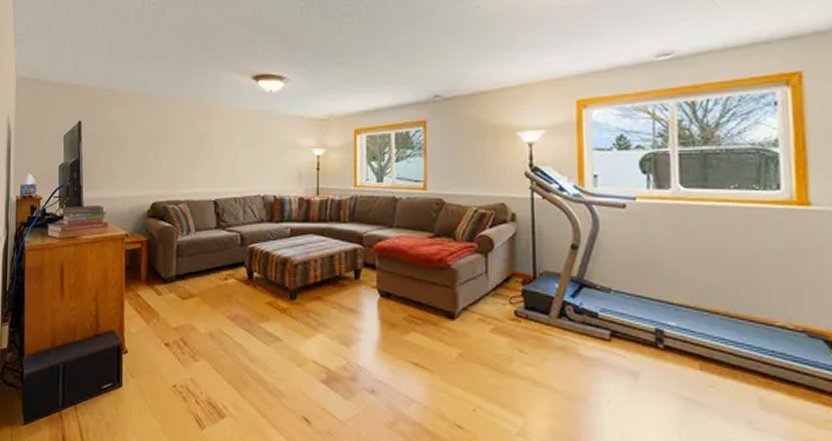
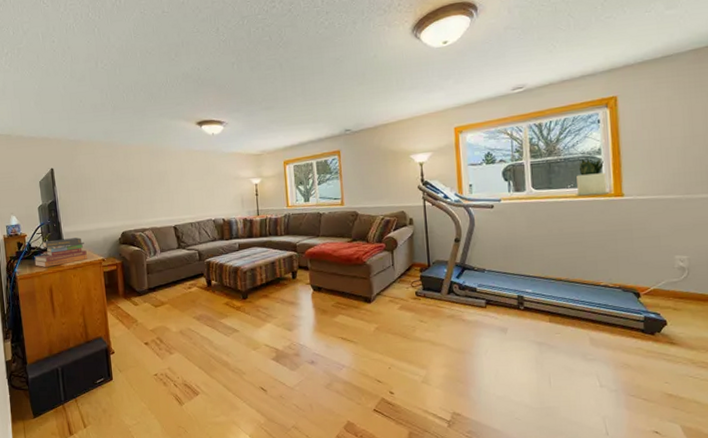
planter: none [741,151,790,202] -> present [575,158,610,197]

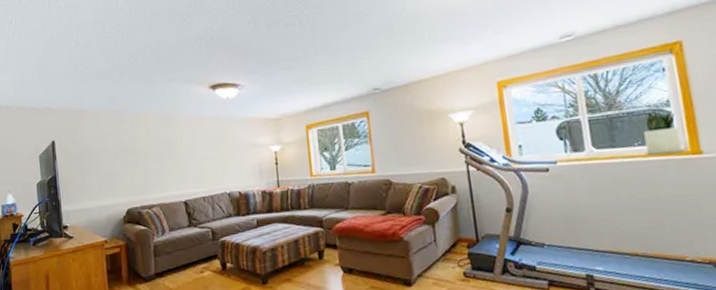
books: present [34,237,87,268] -> none [30,216,88,252]

